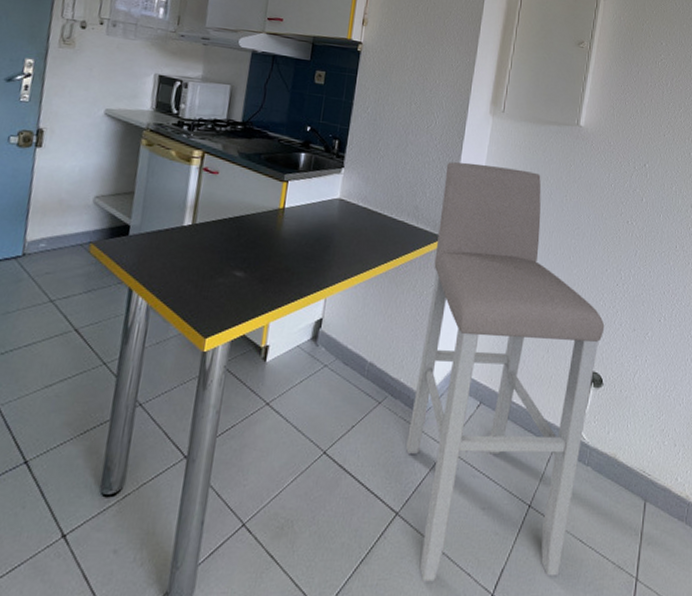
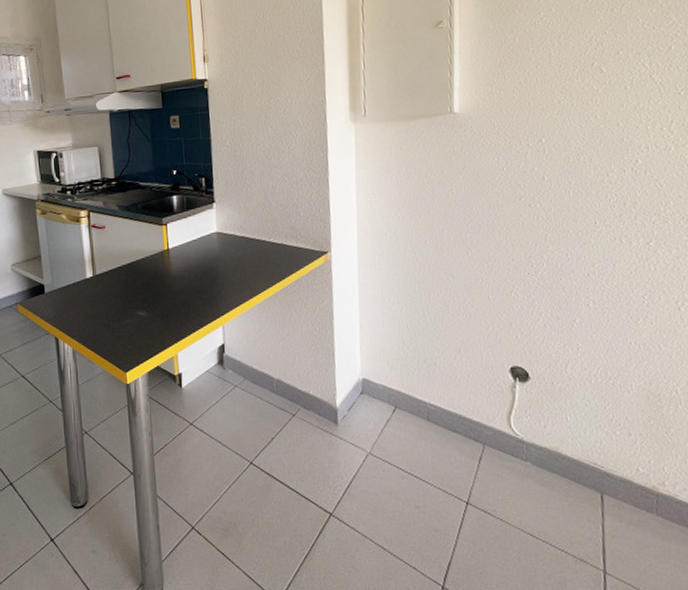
bar stool: present [406,162,605,582] -> none [315,171,522,575]

